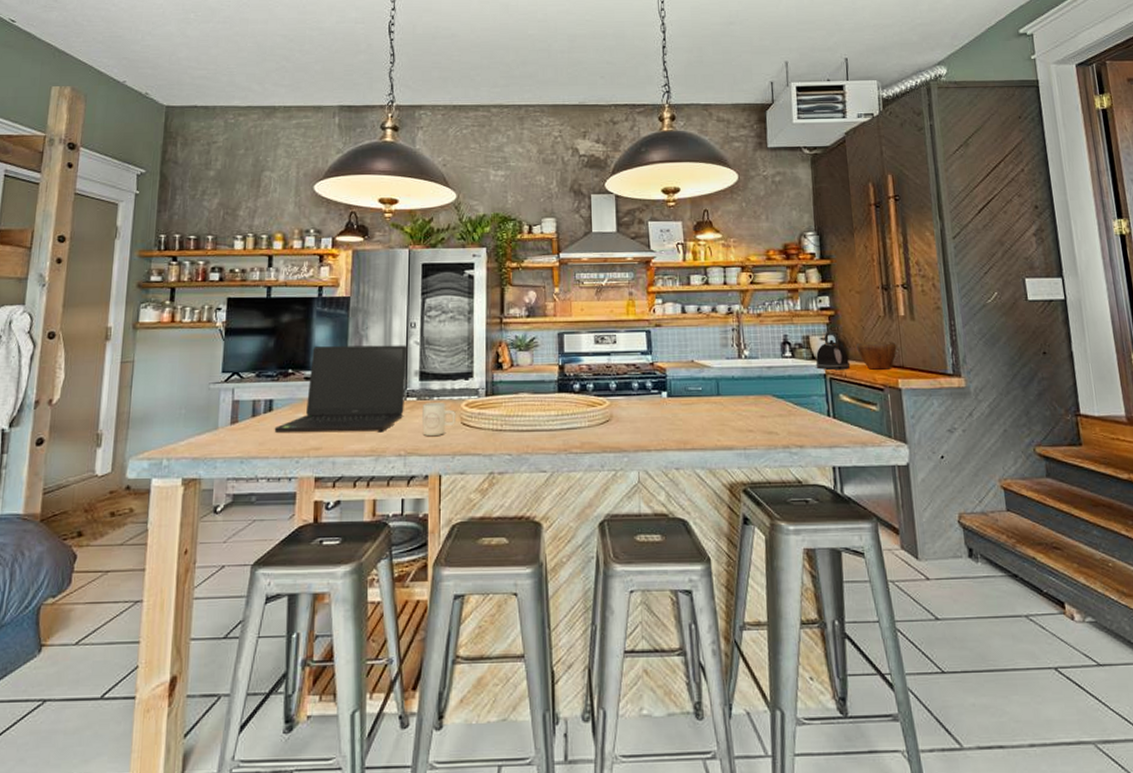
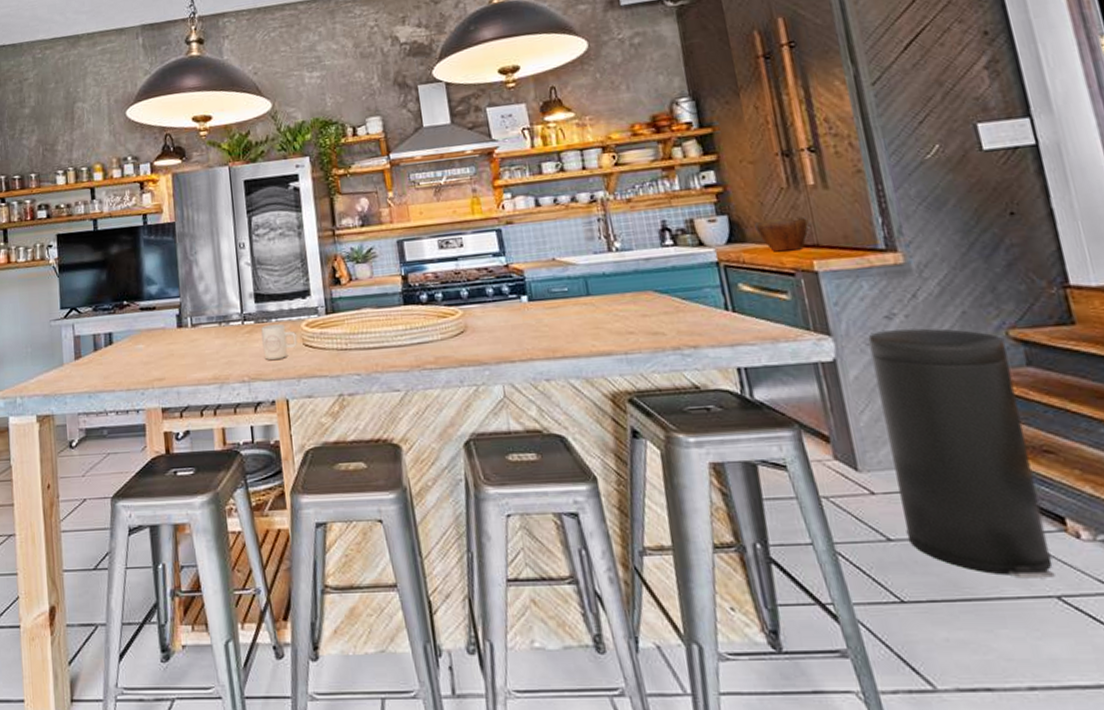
laptop: present [274,345,408,434] -> none [116,267,243,367]
kettle: present [815,330,851,371] -> none [704,209,749,257]
pedal bin: none [934,442,1055,653] -> present [868,328,1056,579]

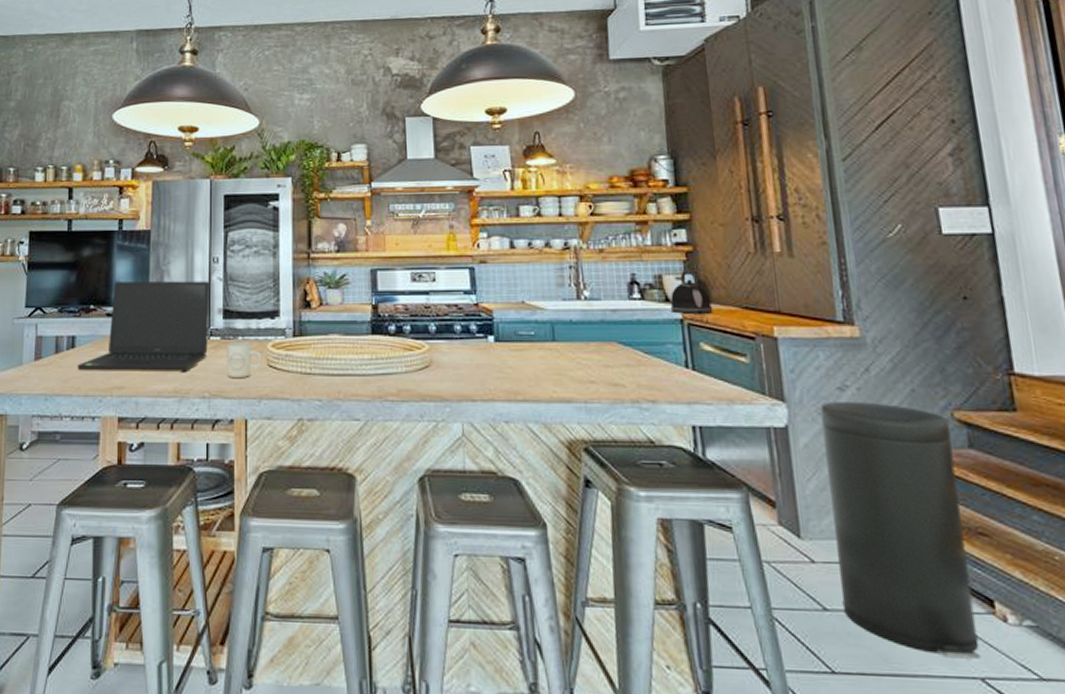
laptop: none [116,267,243,367] -> present [77,281,210,371]
kettle: none [704,209,749,257] -> present [670,268,713,315]
bowl: present [754,216,811,252] -> none [720,282,775,315]

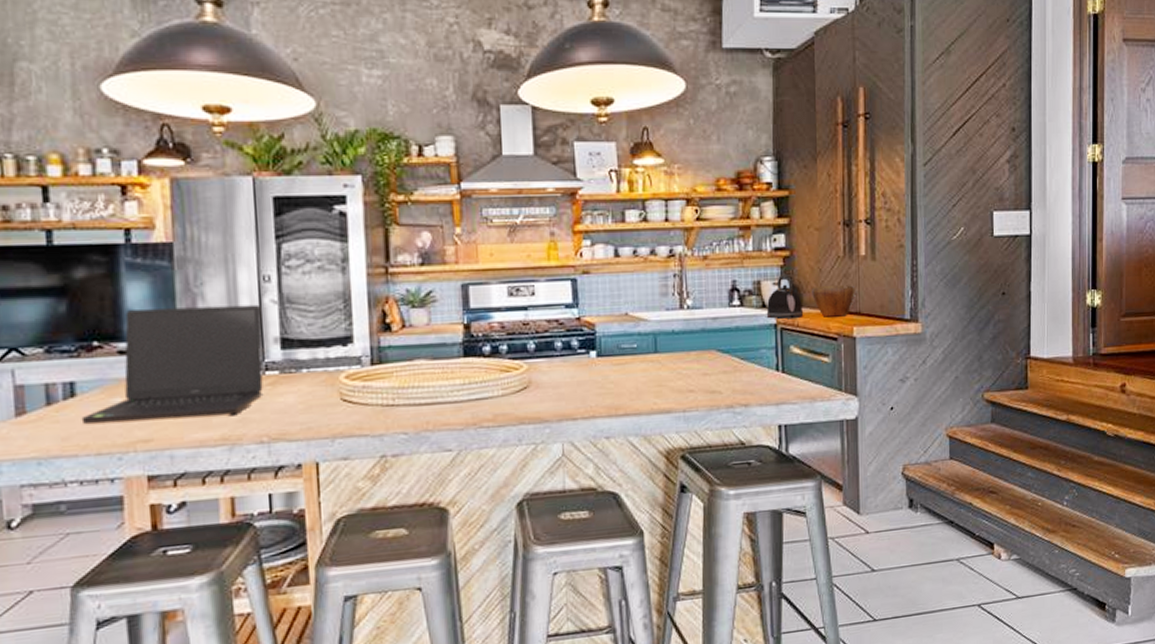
mug: present [225,343,262,379] -> none [287,375,333,418]
bowl: none [720,282,775,315] -> present [812,285,857,317]
pedal bin: present [820,402,981,659] -> none [885,390,980,594]

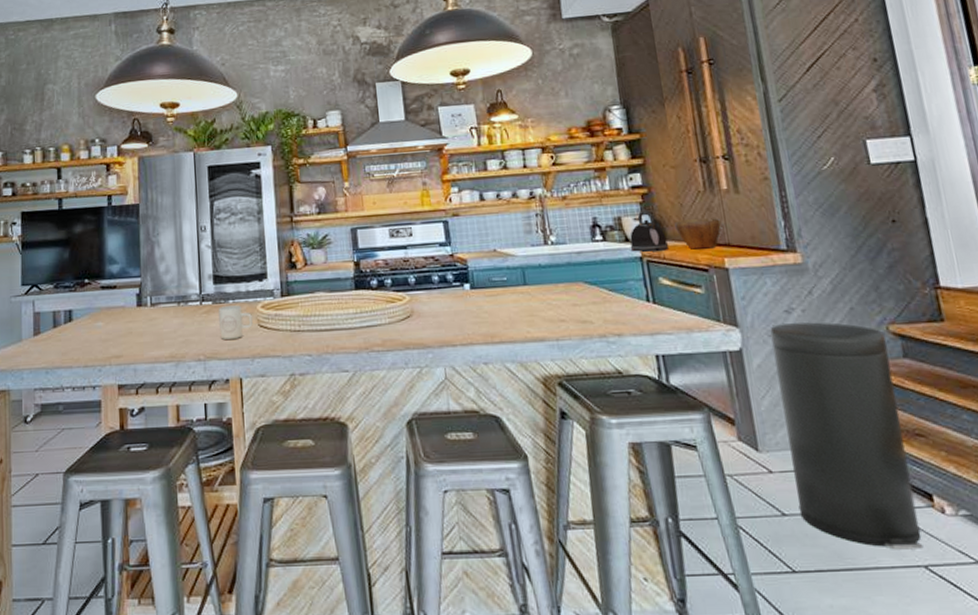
laptop: present [81,304,263,425] -> none [75,249,201,343]
mug: none [287,375,333,418] -> present [218,305,253,340]
pedal bin: none [885,390,980,594] -> present [770,322,924,550]

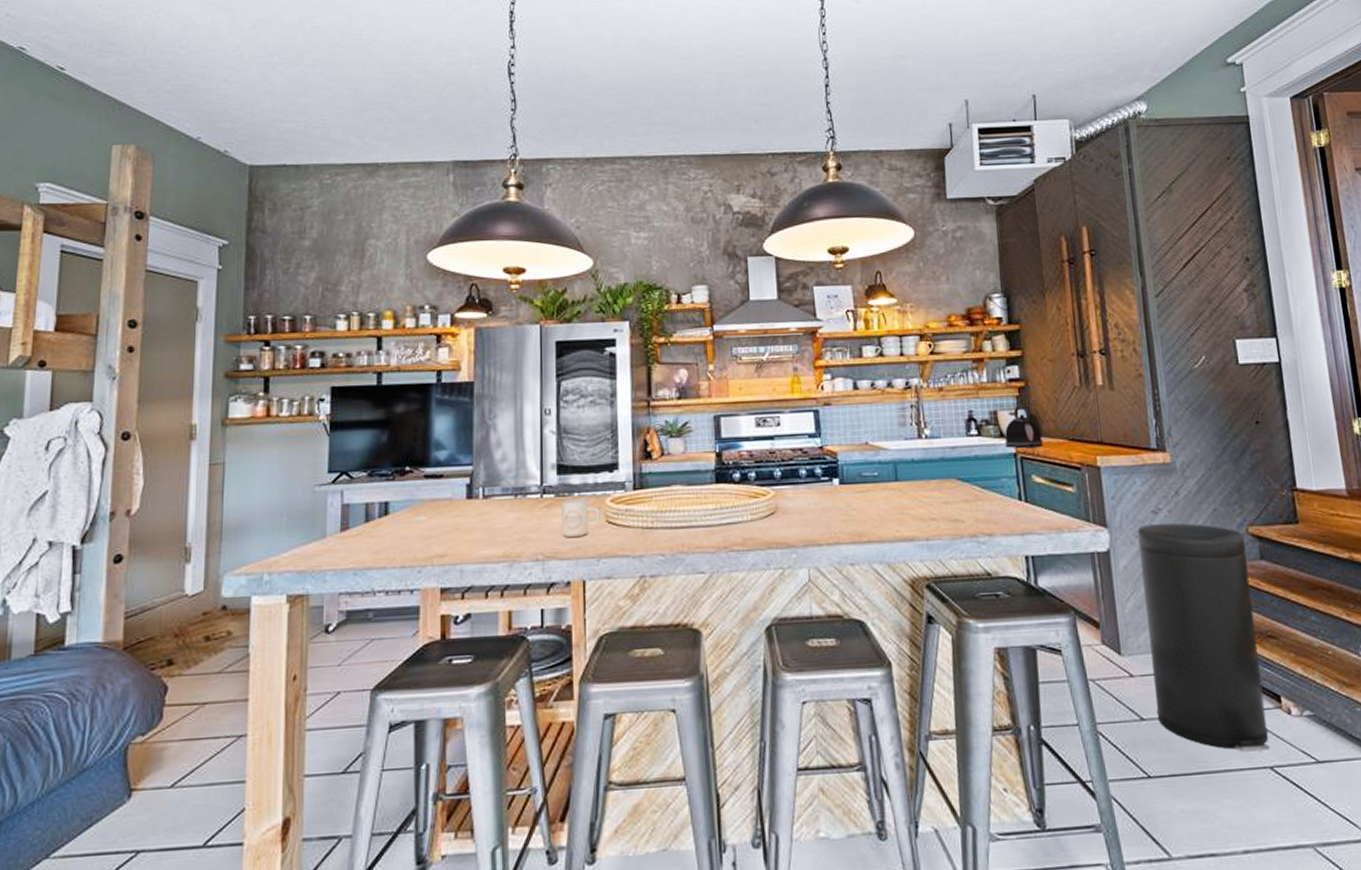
bowl: present [674,218,724,250] -> none [1050,414,1098,447]

